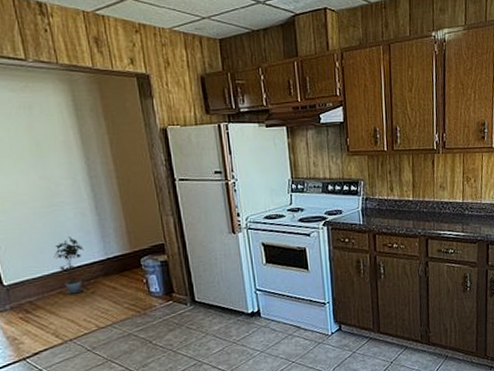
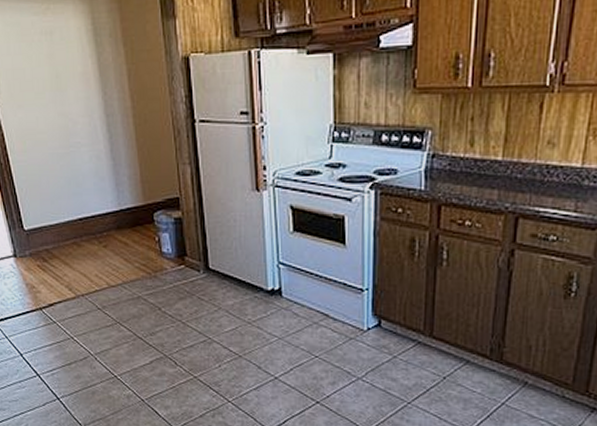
potted plant: present [54,236,84,294] -> none [69,182,98,246]

